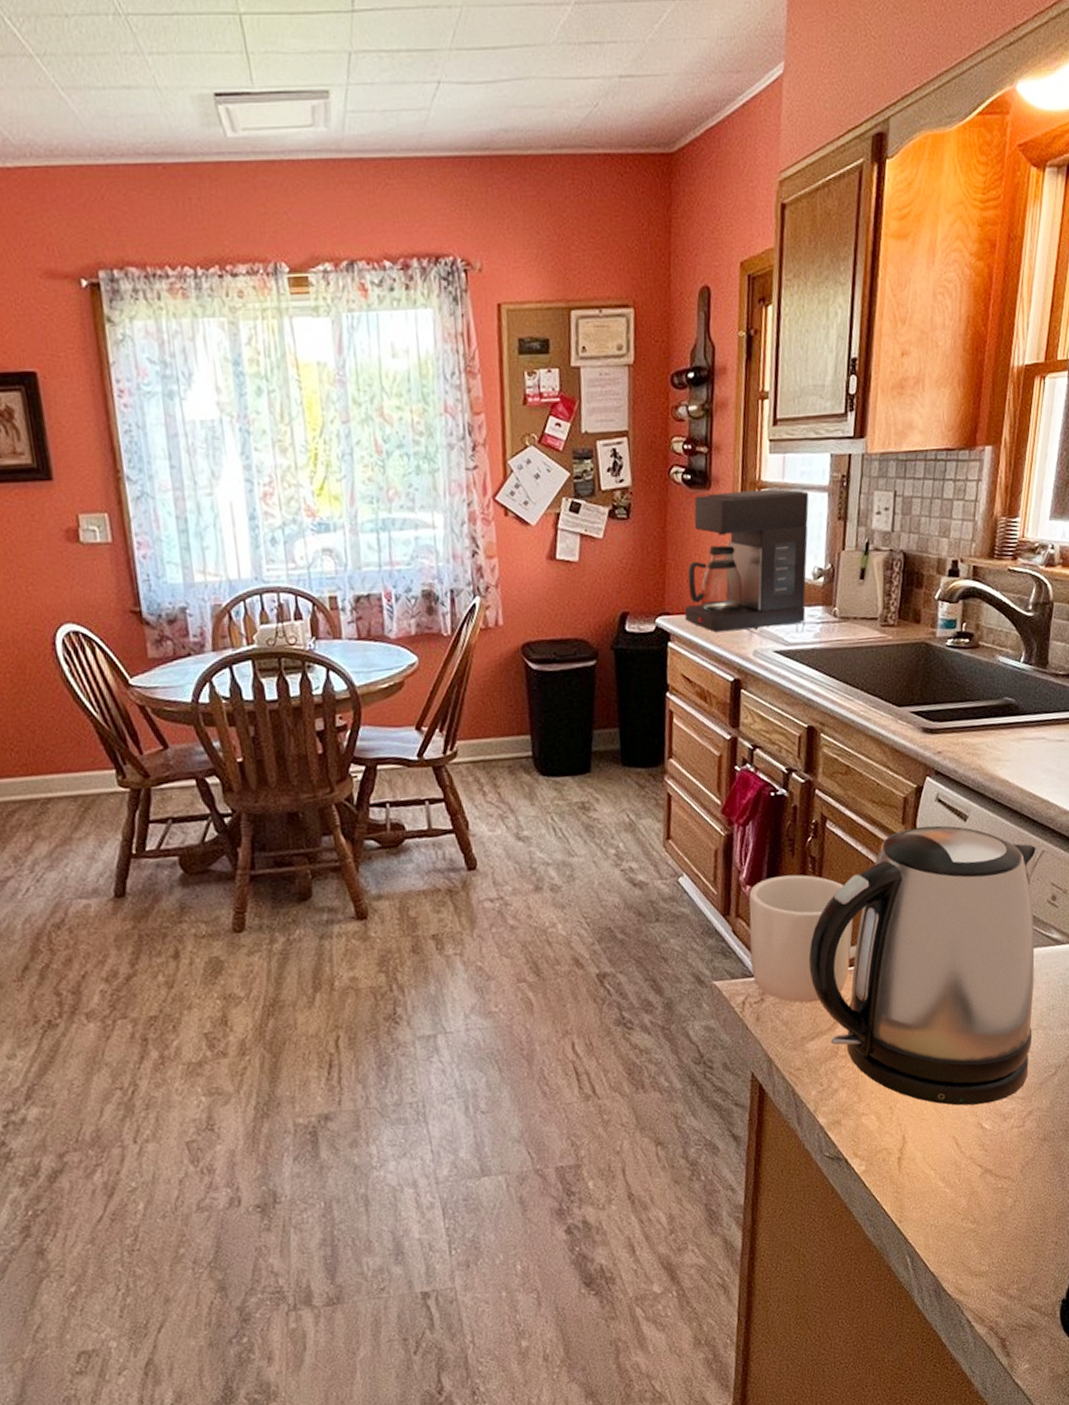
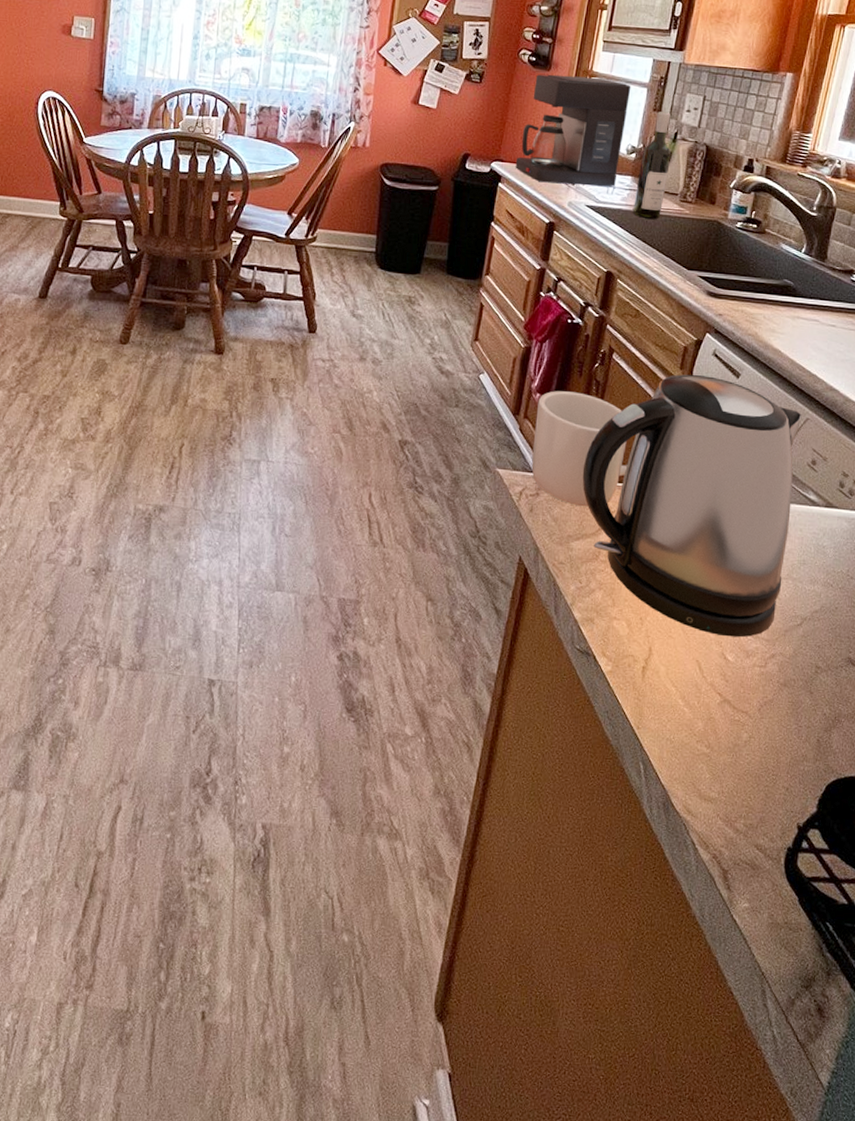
bottle: none [828,519,865,655] -> present [632,112,672,219]

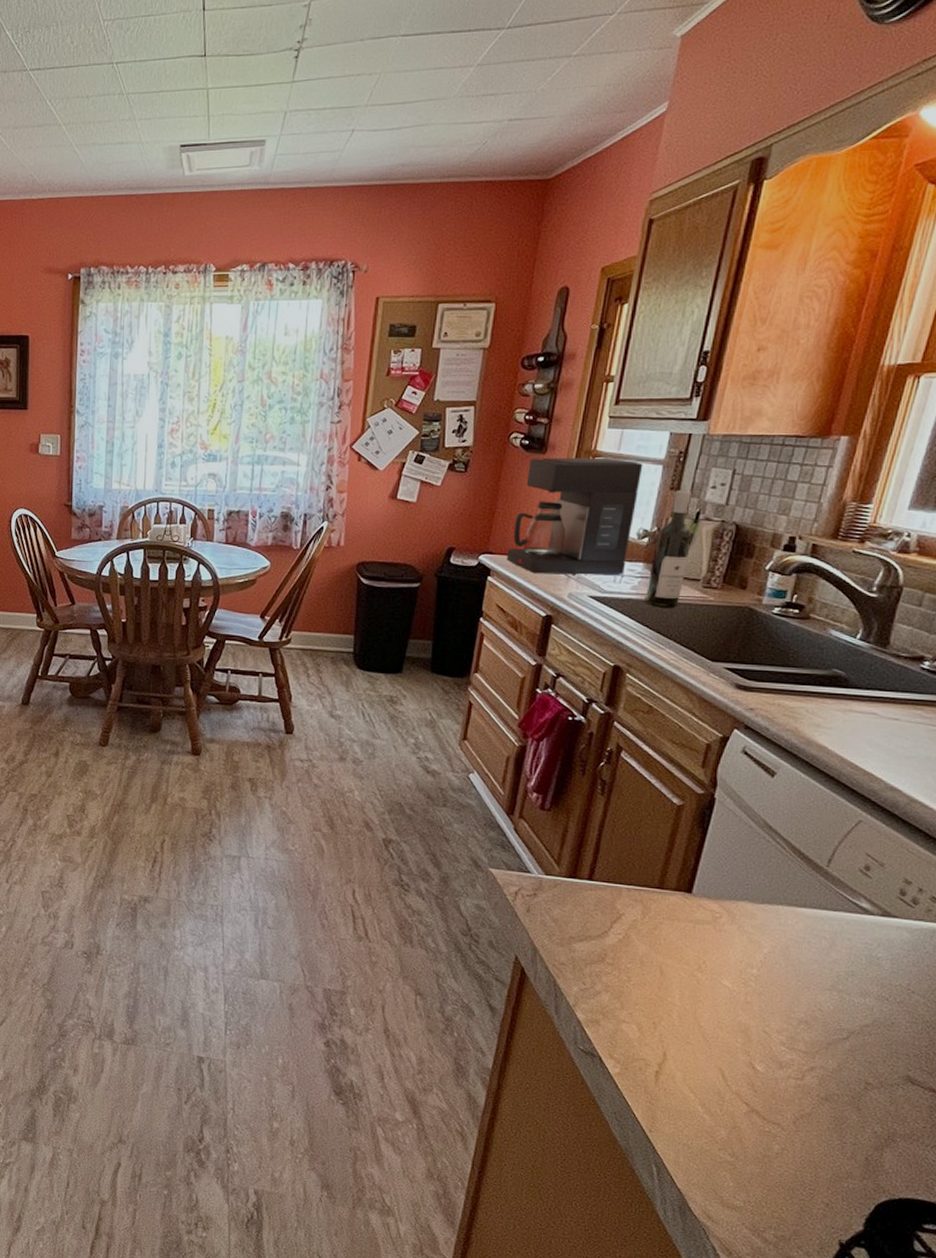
mug: present [531,391,628,507] -> none [528,790,639,909]
kettle: present [582,374,802,638] -> none [585,773,853,1048]

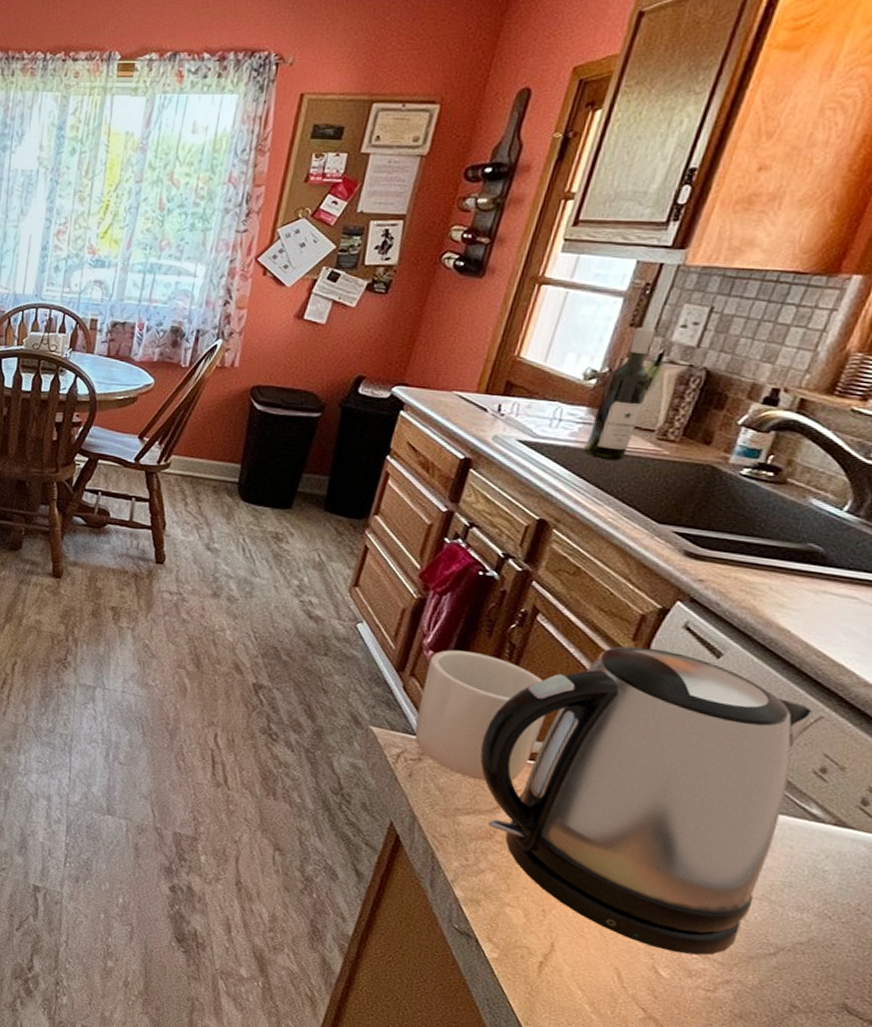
coffee maker: present [506,457,643,575] -> none [424,282,600,419]
mug: none [528,790,639,909] -> present [414,649,546,782]
kettle: none [585,773,853,1048] -> present [479,646,813,956]

